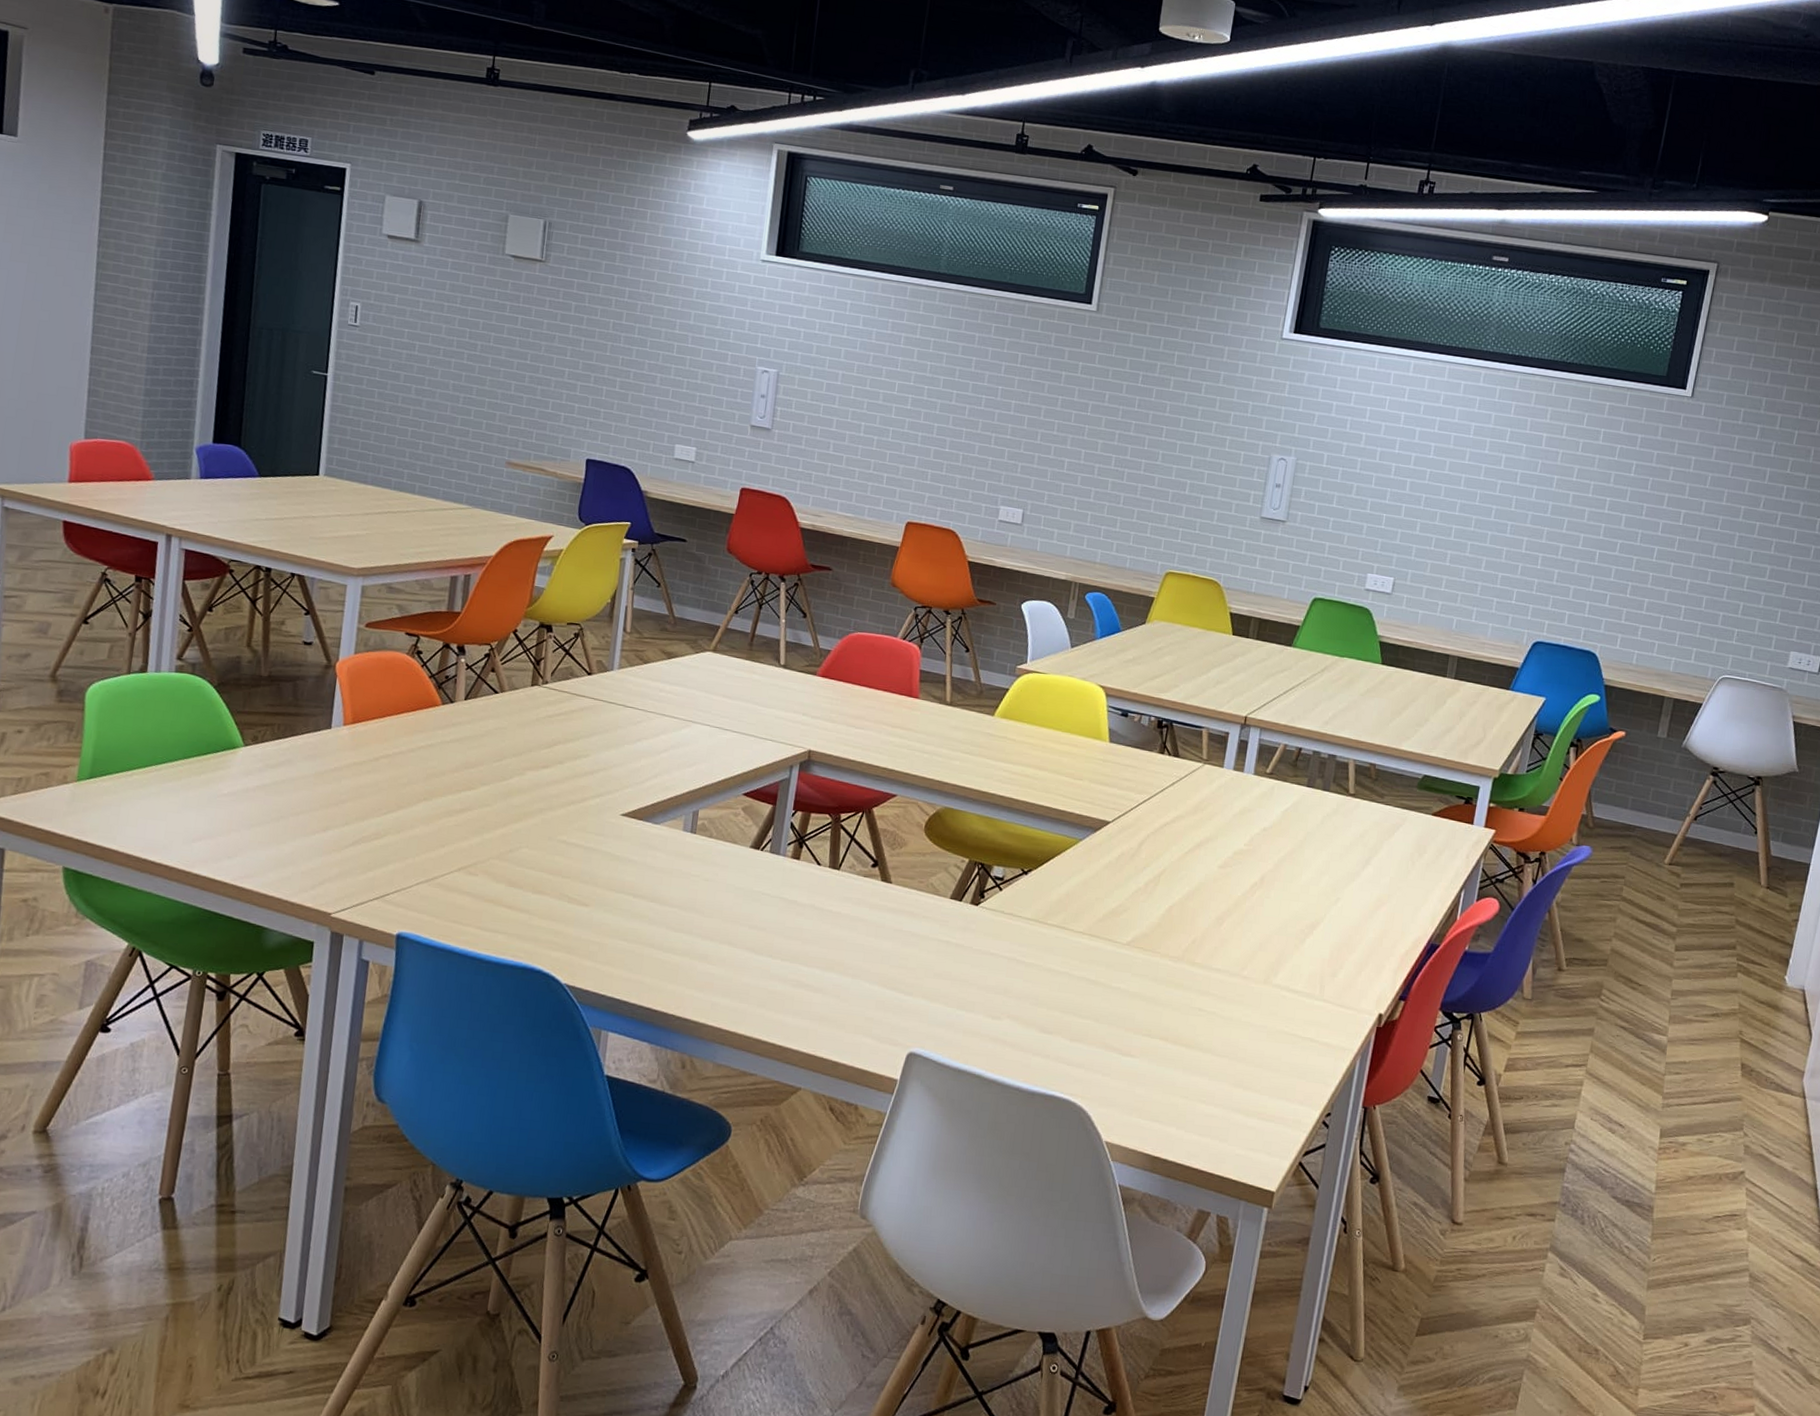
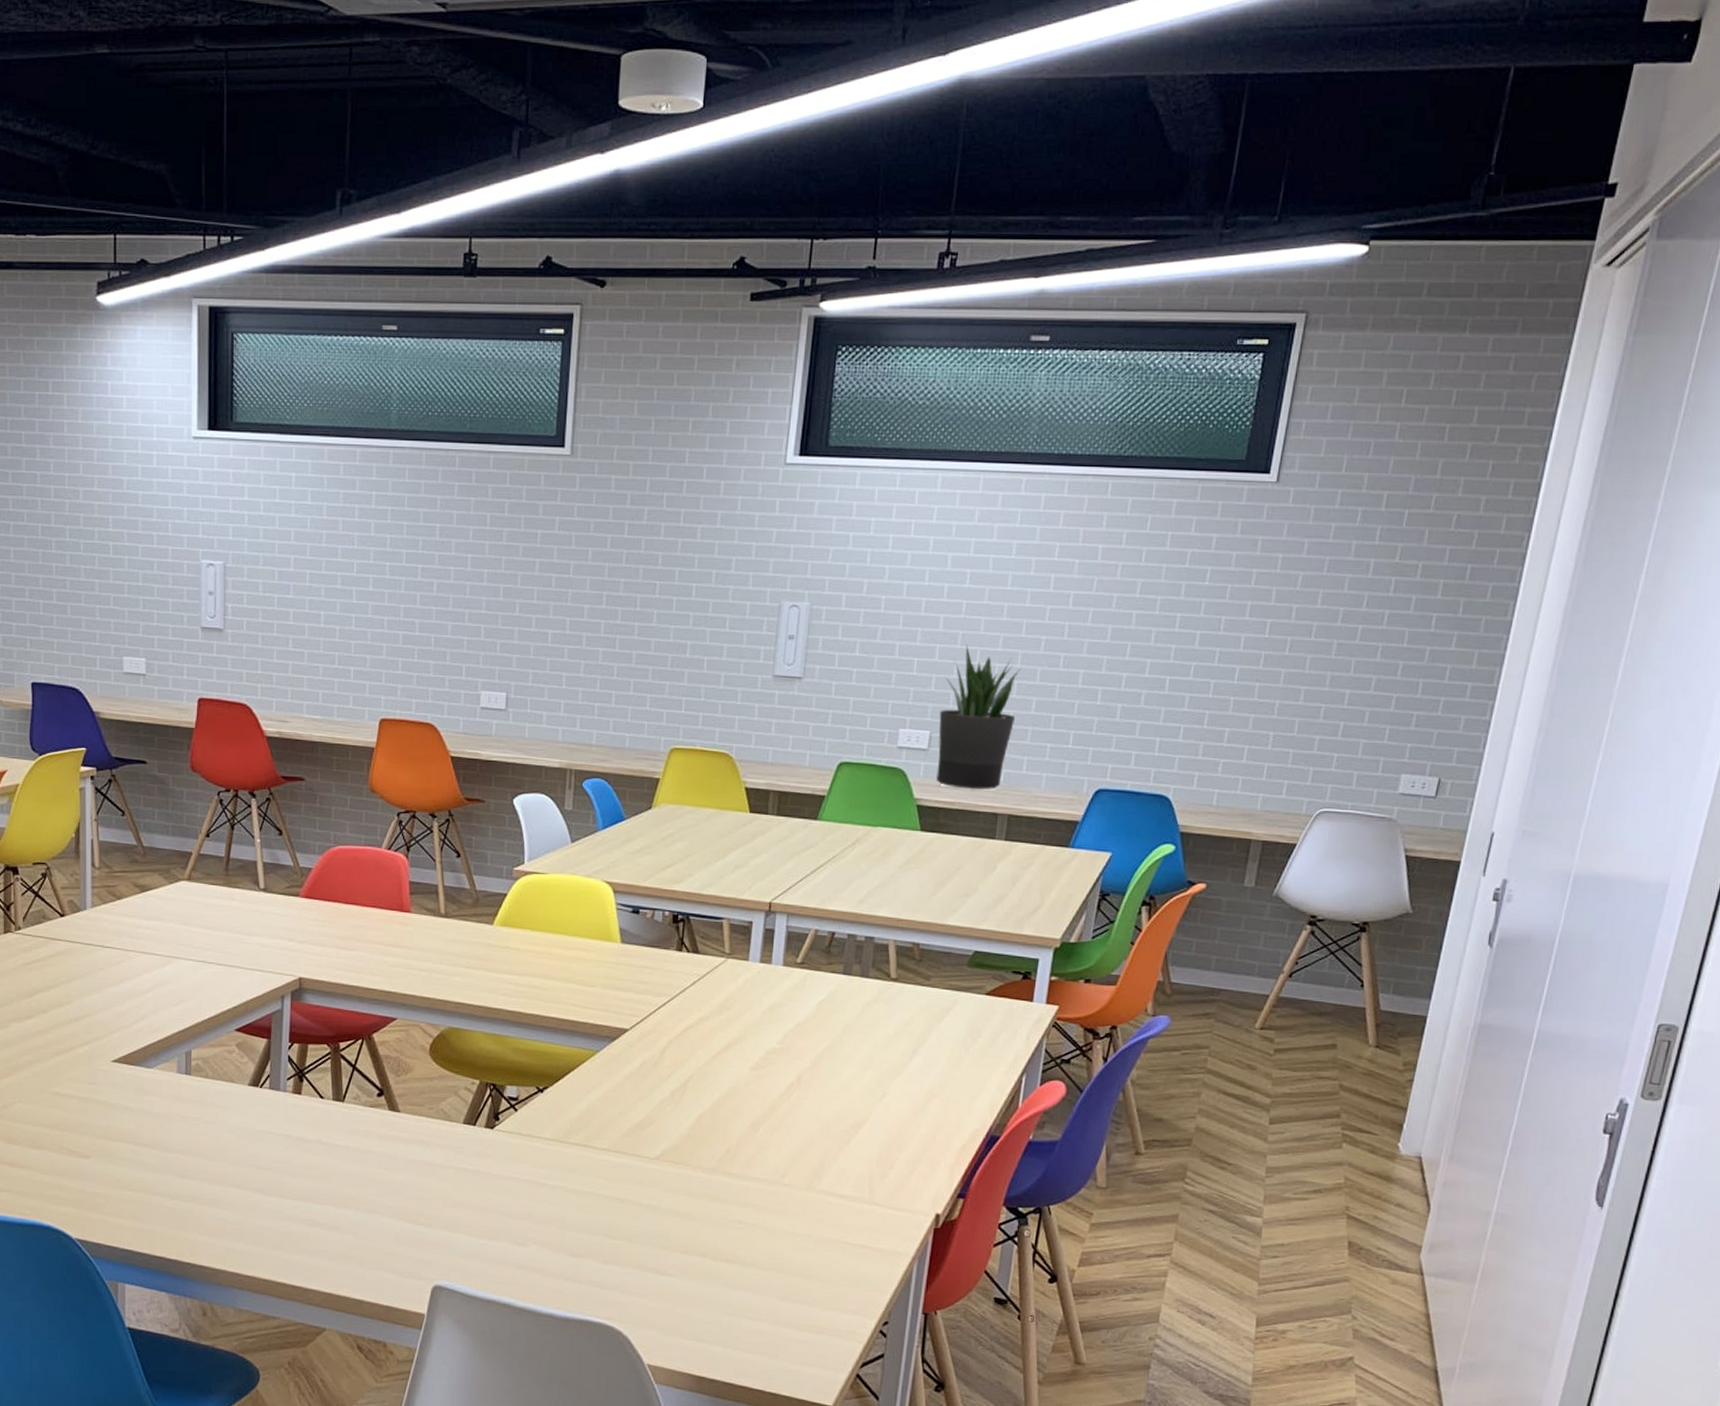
planter: none [1397,506,1474,634] -> present [936,644,1020,790]

